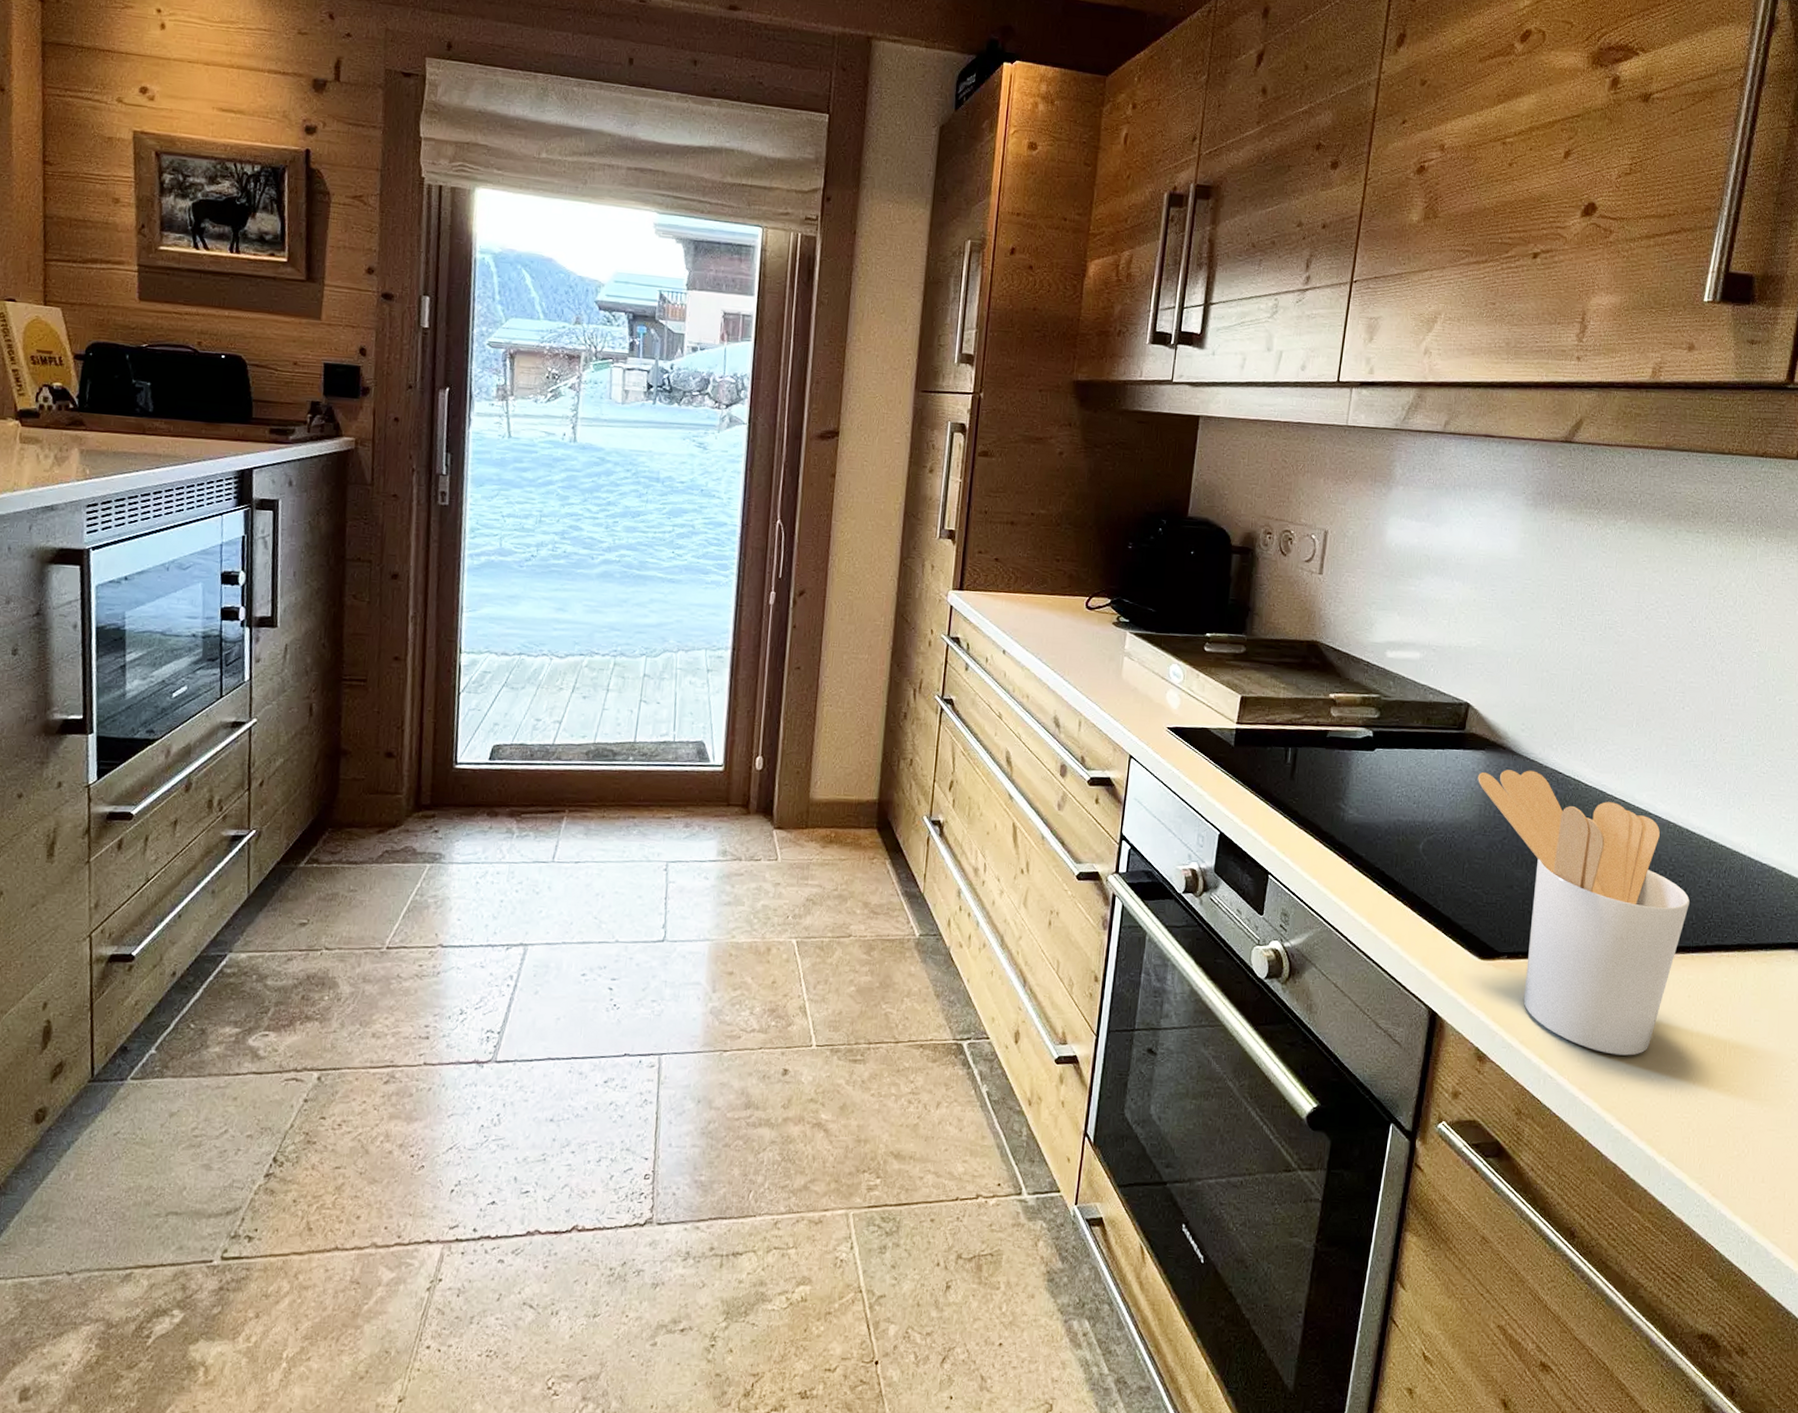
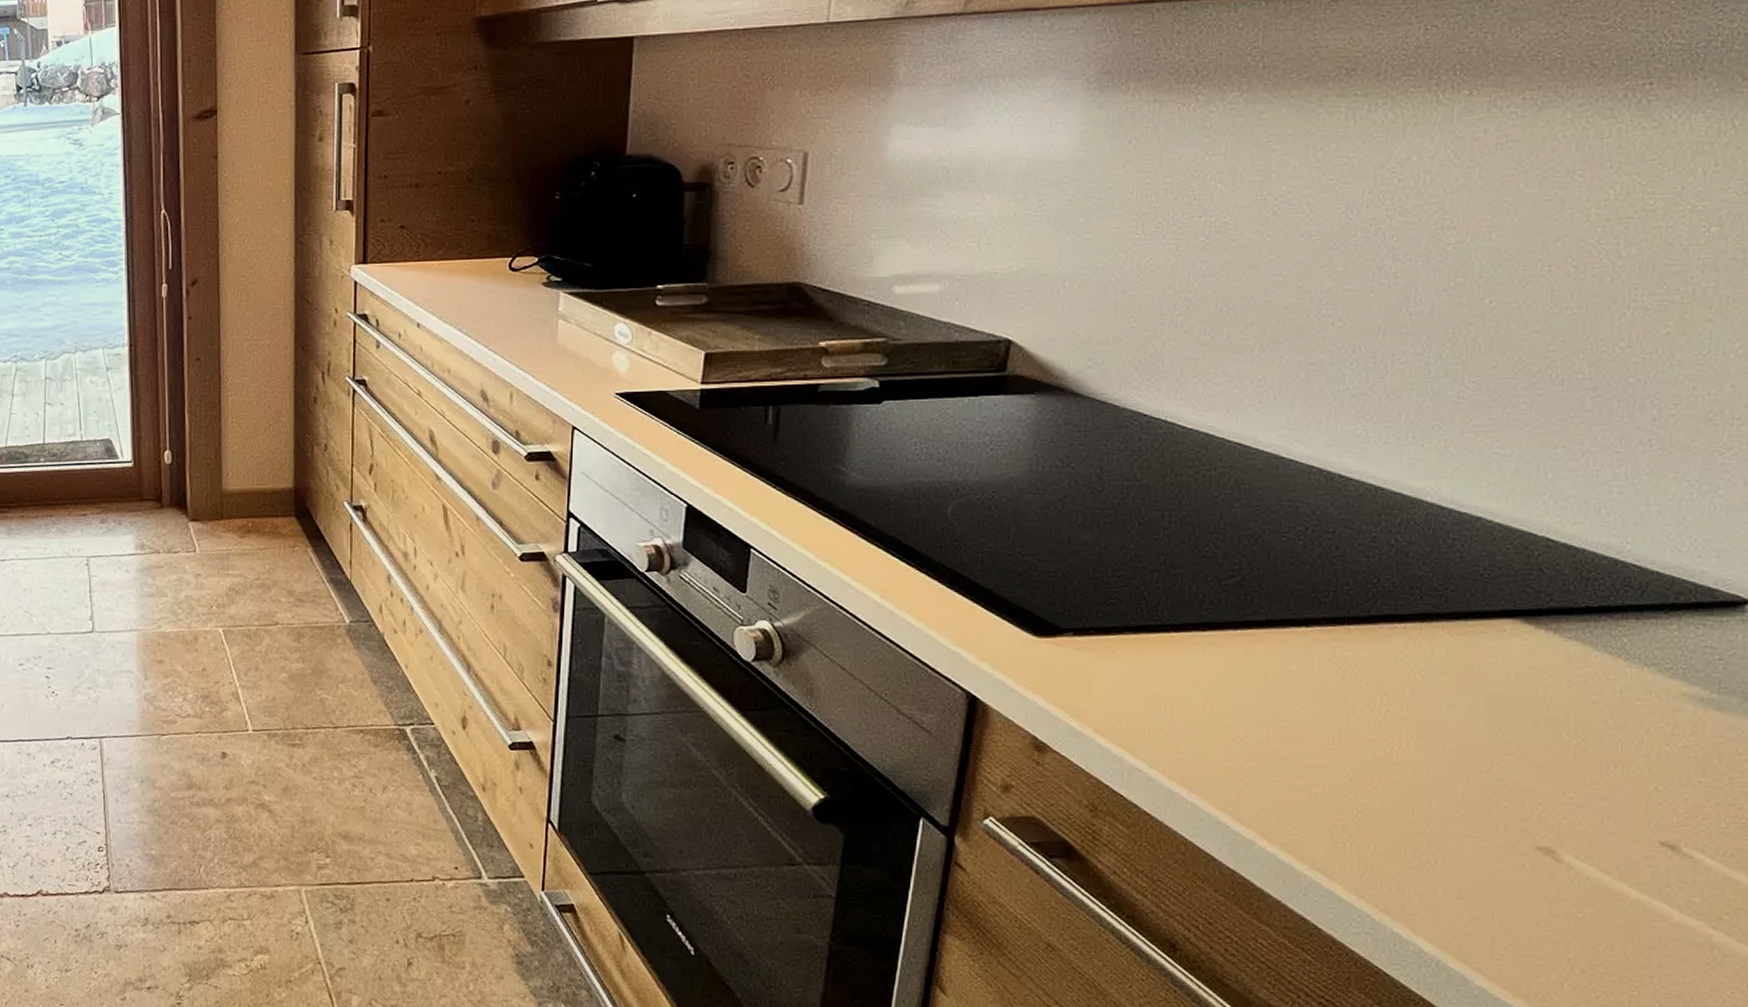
utensil holder: present [1478,769,1690,1056] -> none [1026,414,1344,747]

